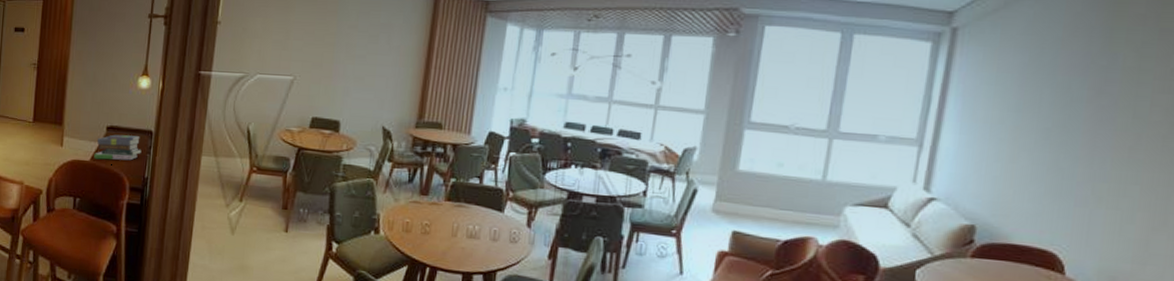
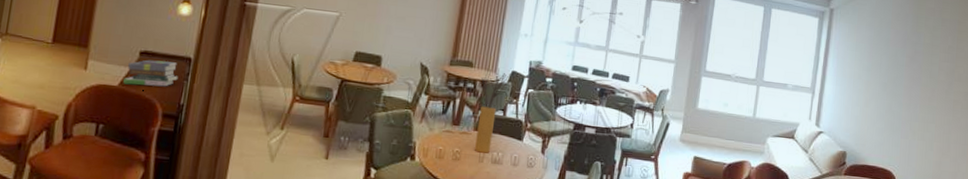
vase: none [446,129,488,227] -> present [474,68,511,153]

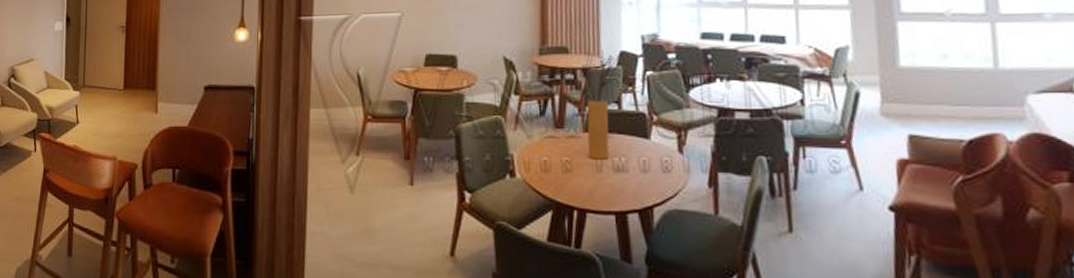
books: present [123,59,178,87] -> none [192,94,244,124]

